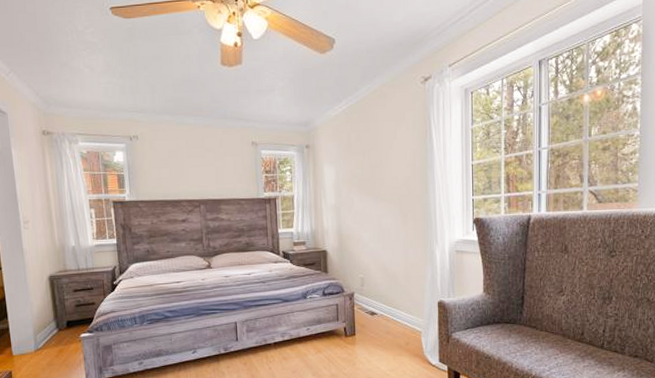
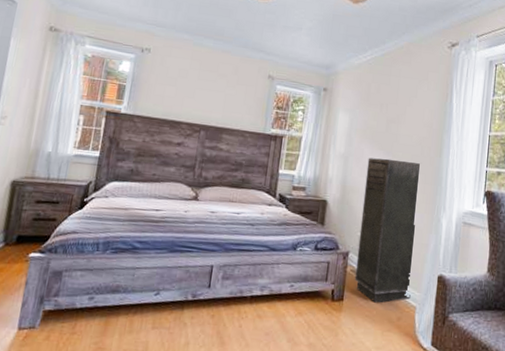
storage cabinet: none [358,202,415,333] -> present [354,158,420,303]

